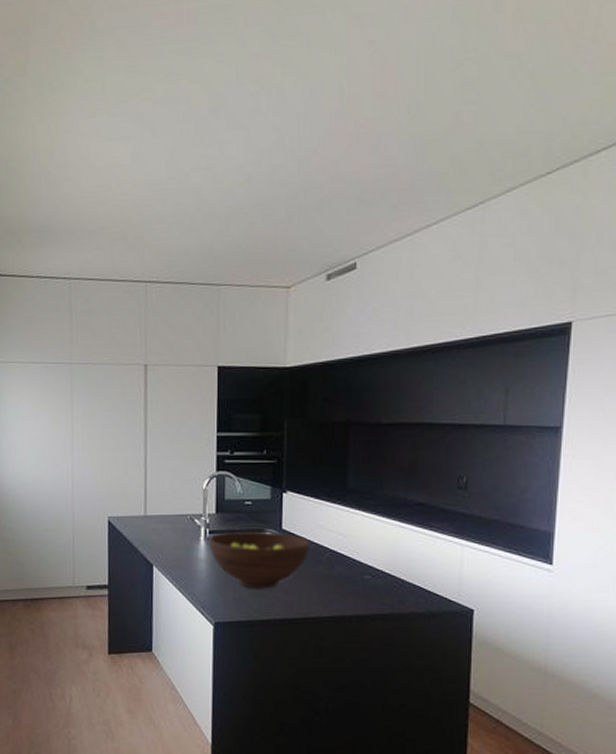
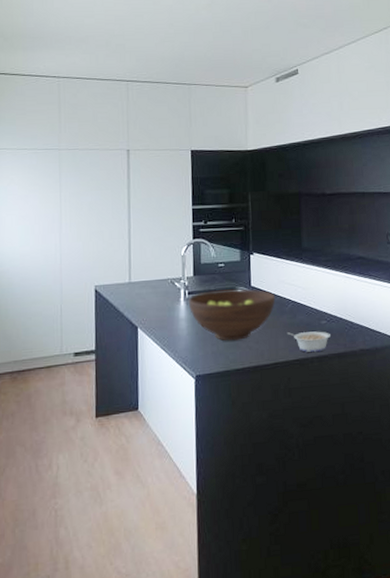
legume: none [321,585,375,611] -> present [286,331,330,353]

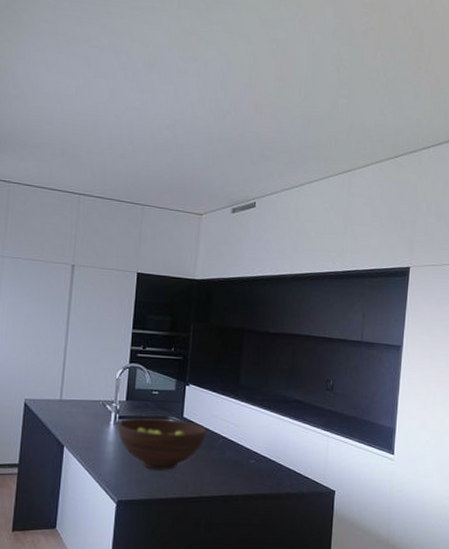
legume: present [286,331,330,353] -> none [214,468,258,491]

